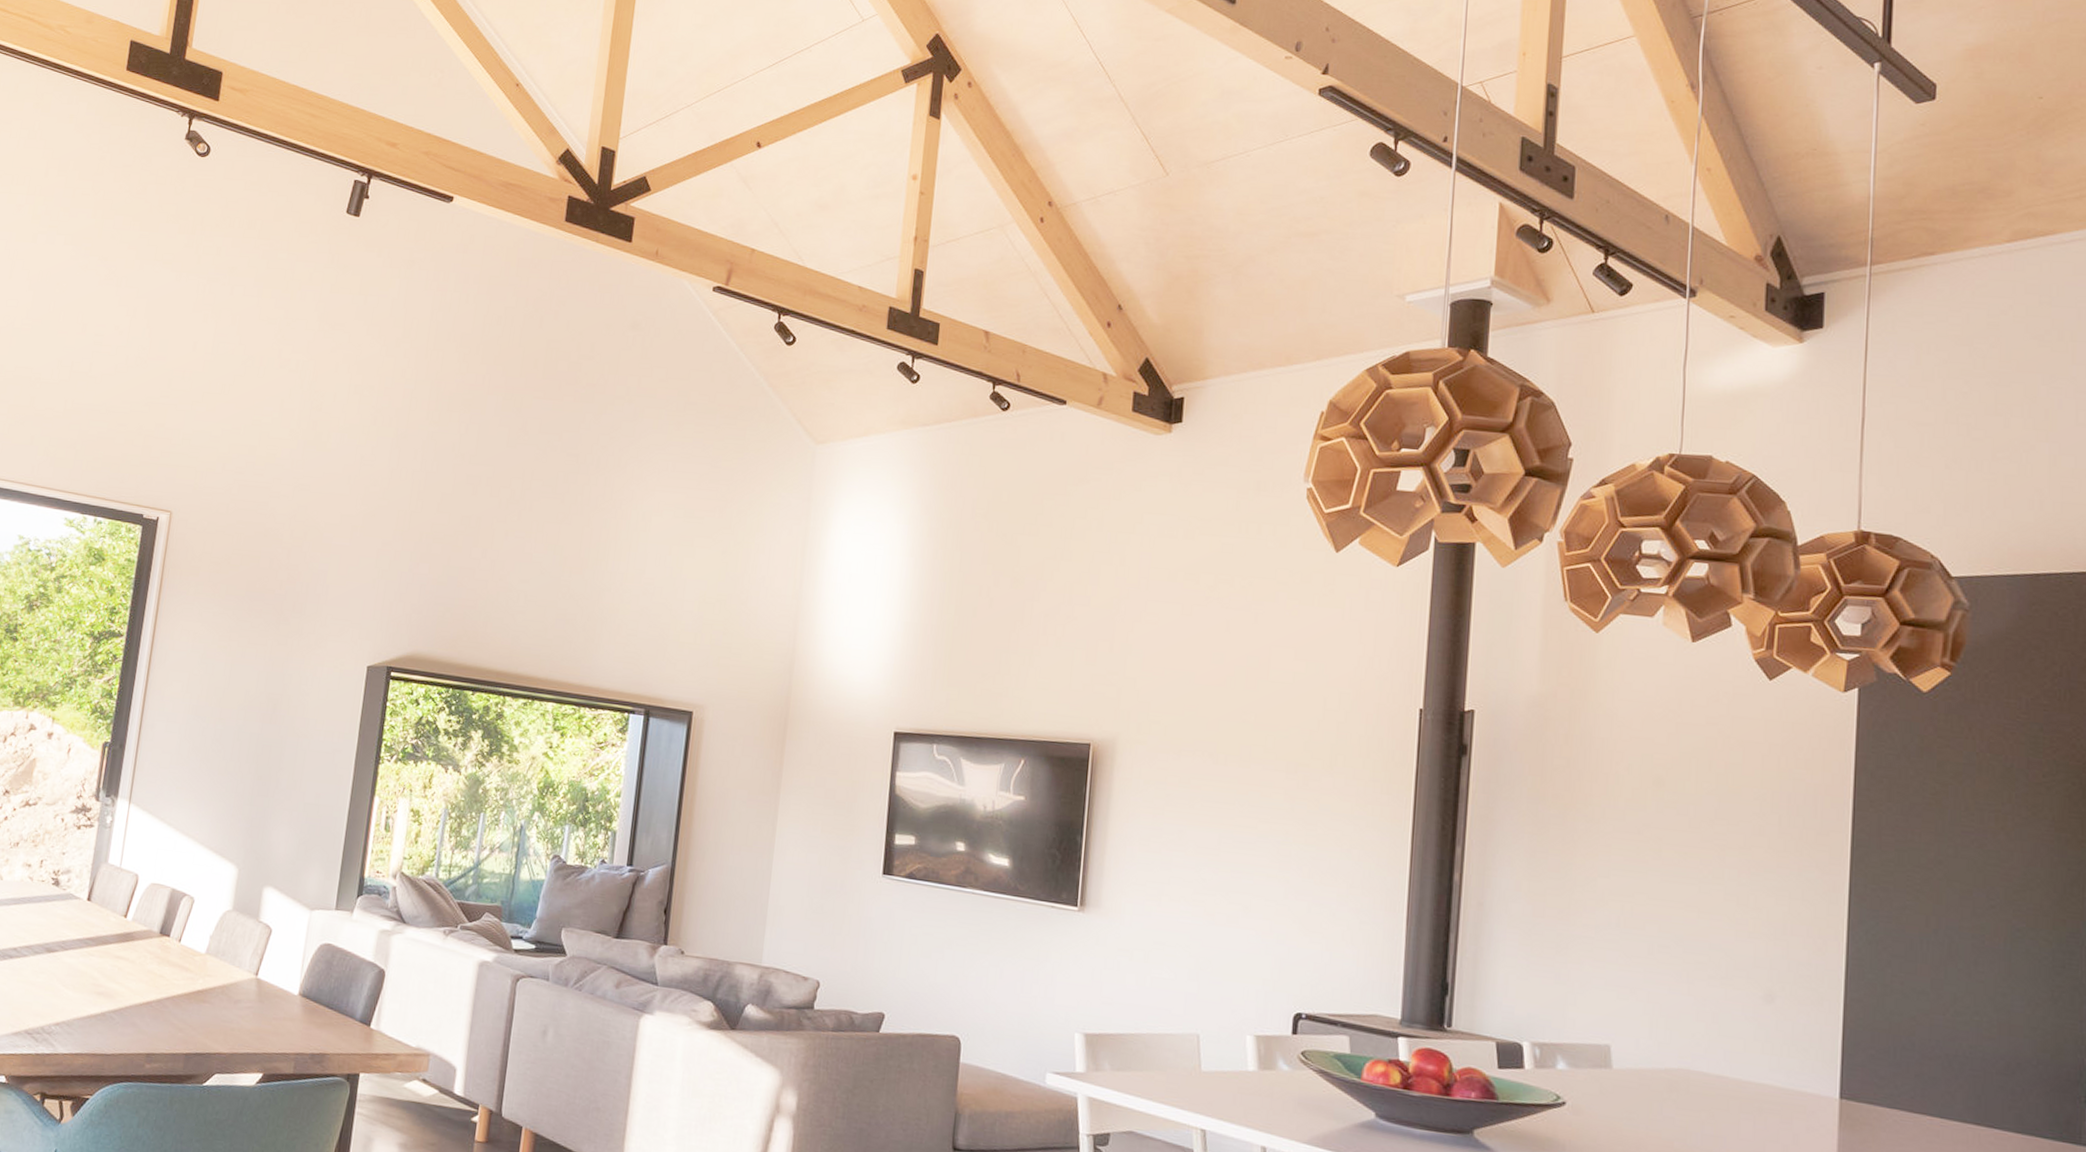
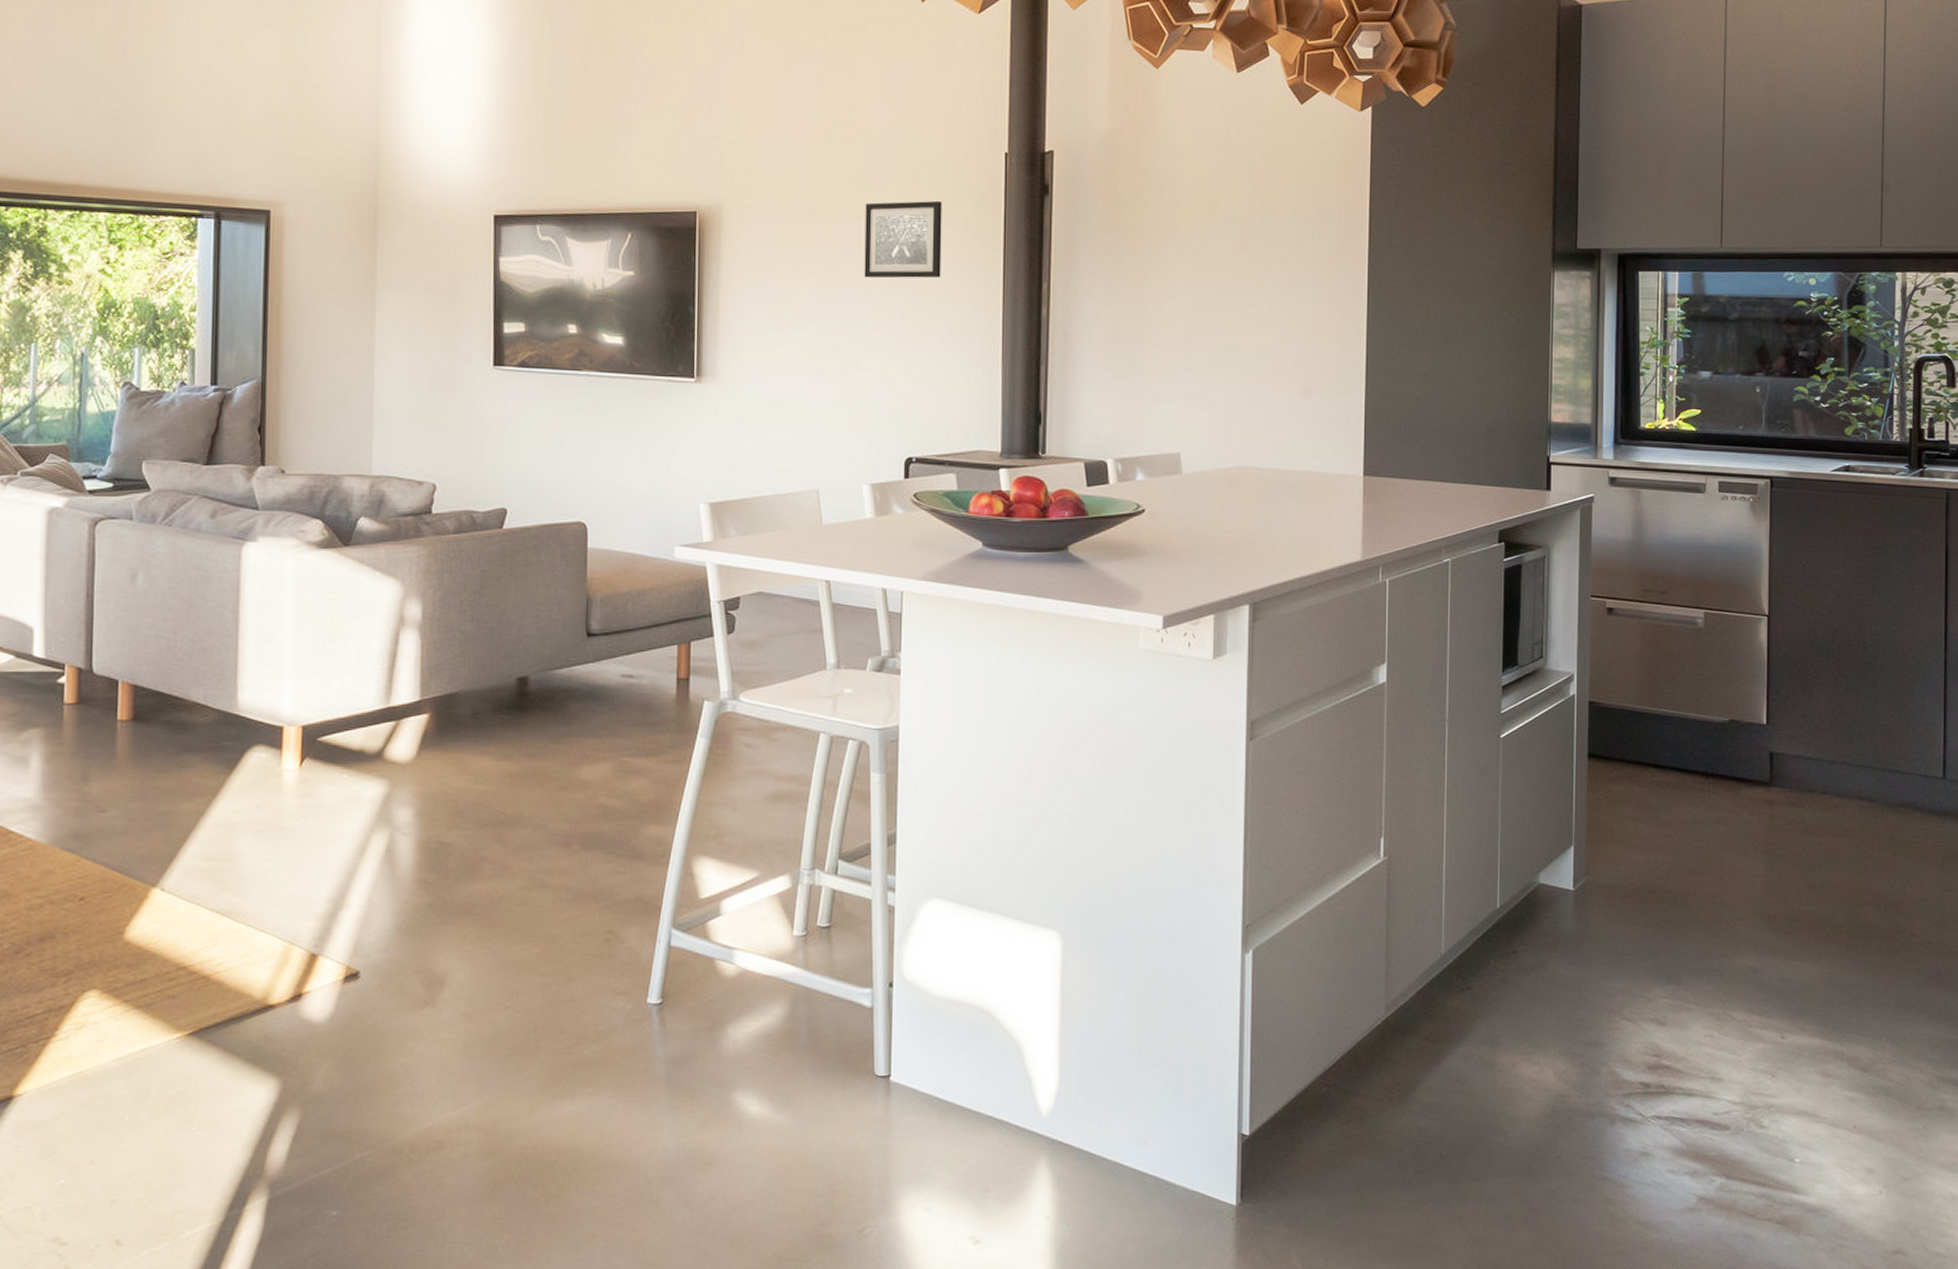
wall art: none [1260,749,1348,831] -> present [864,201,942,279]

